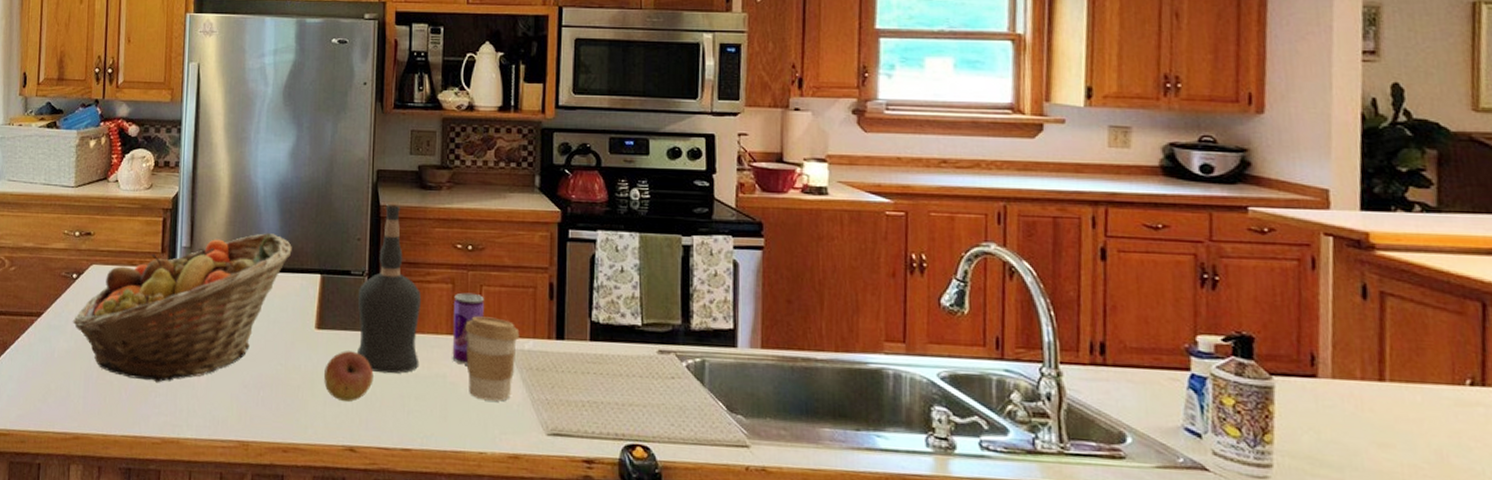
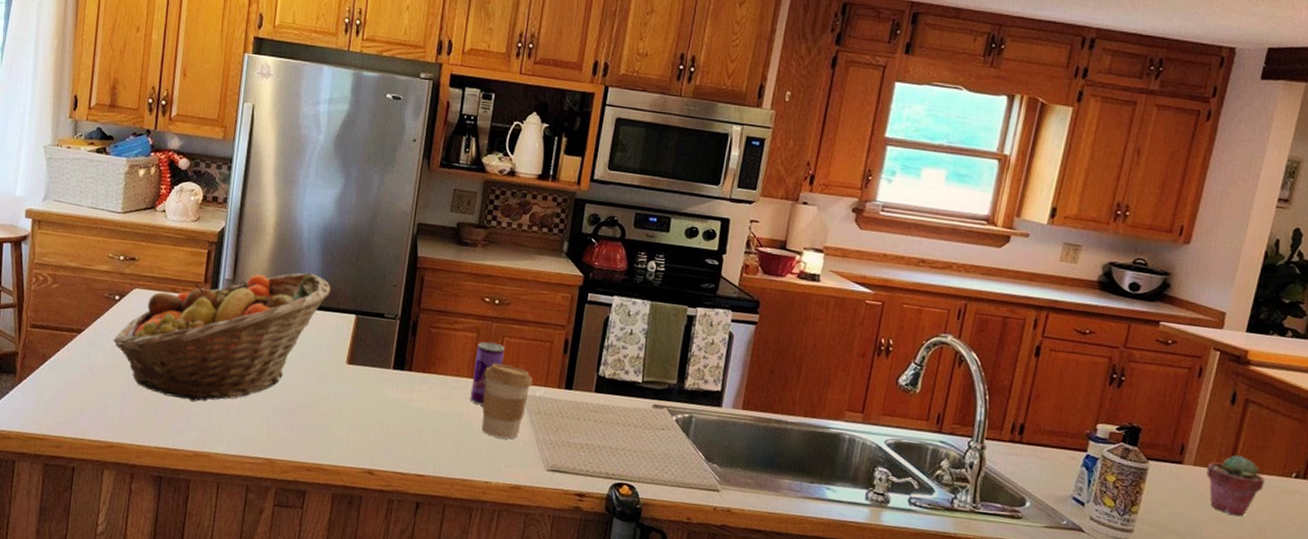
fruit: present [324,351,374,402] -> none [350,385,397,431]
liquor bottle: present [356,203,422,374] -> none [382,255,448,409]
potted succulent: none [1350,362,1432,440] -> present [1206,455,1265,517]

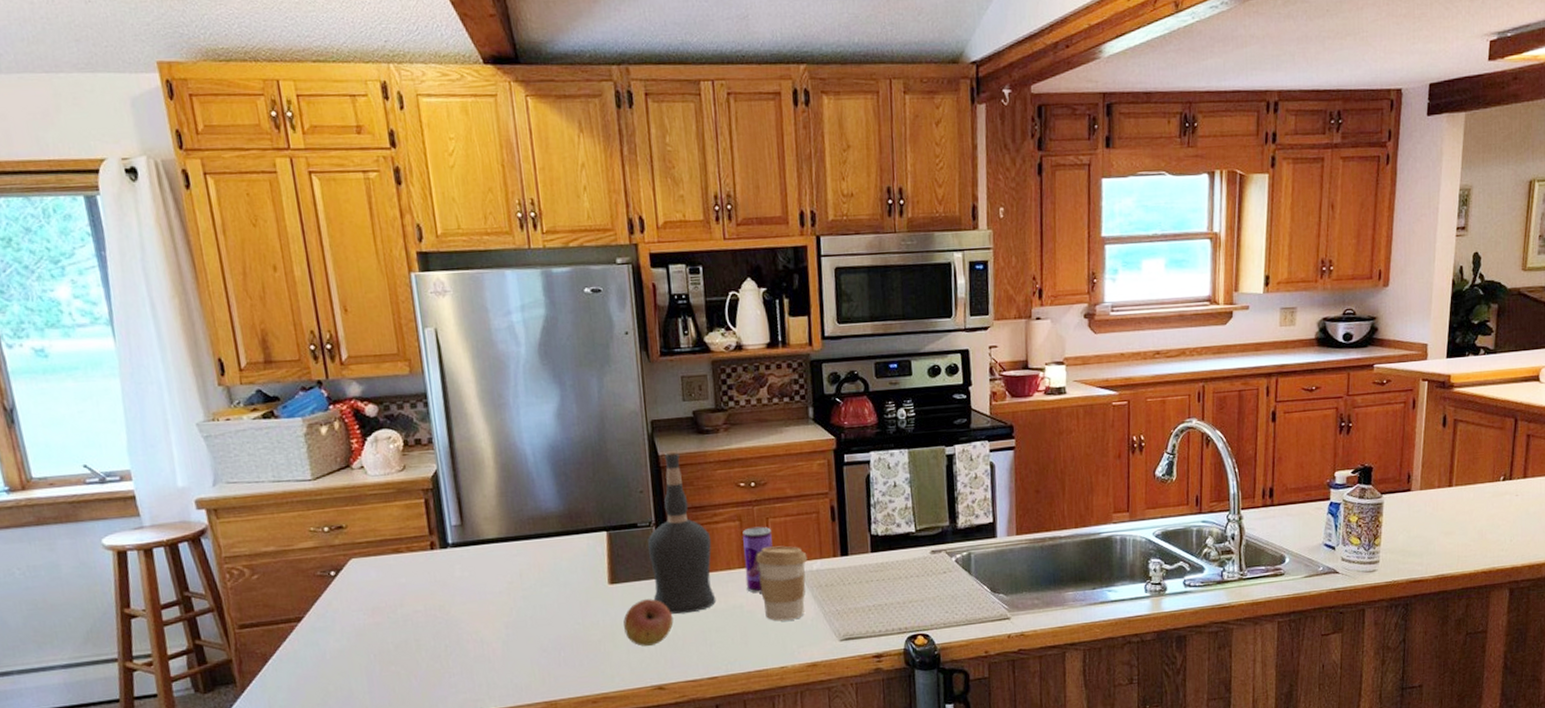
fruit basket: present [112,272,331,402] -> none [339,498,573,665]
fruit: none [350,385,397,431] -> present [623,599,674,646]
liquor bottle: none [382,255,448,409] -> present [647,451,717,615]
potted succulent: present [1206,455,1265,517] -> none [1431,472,1479,527]

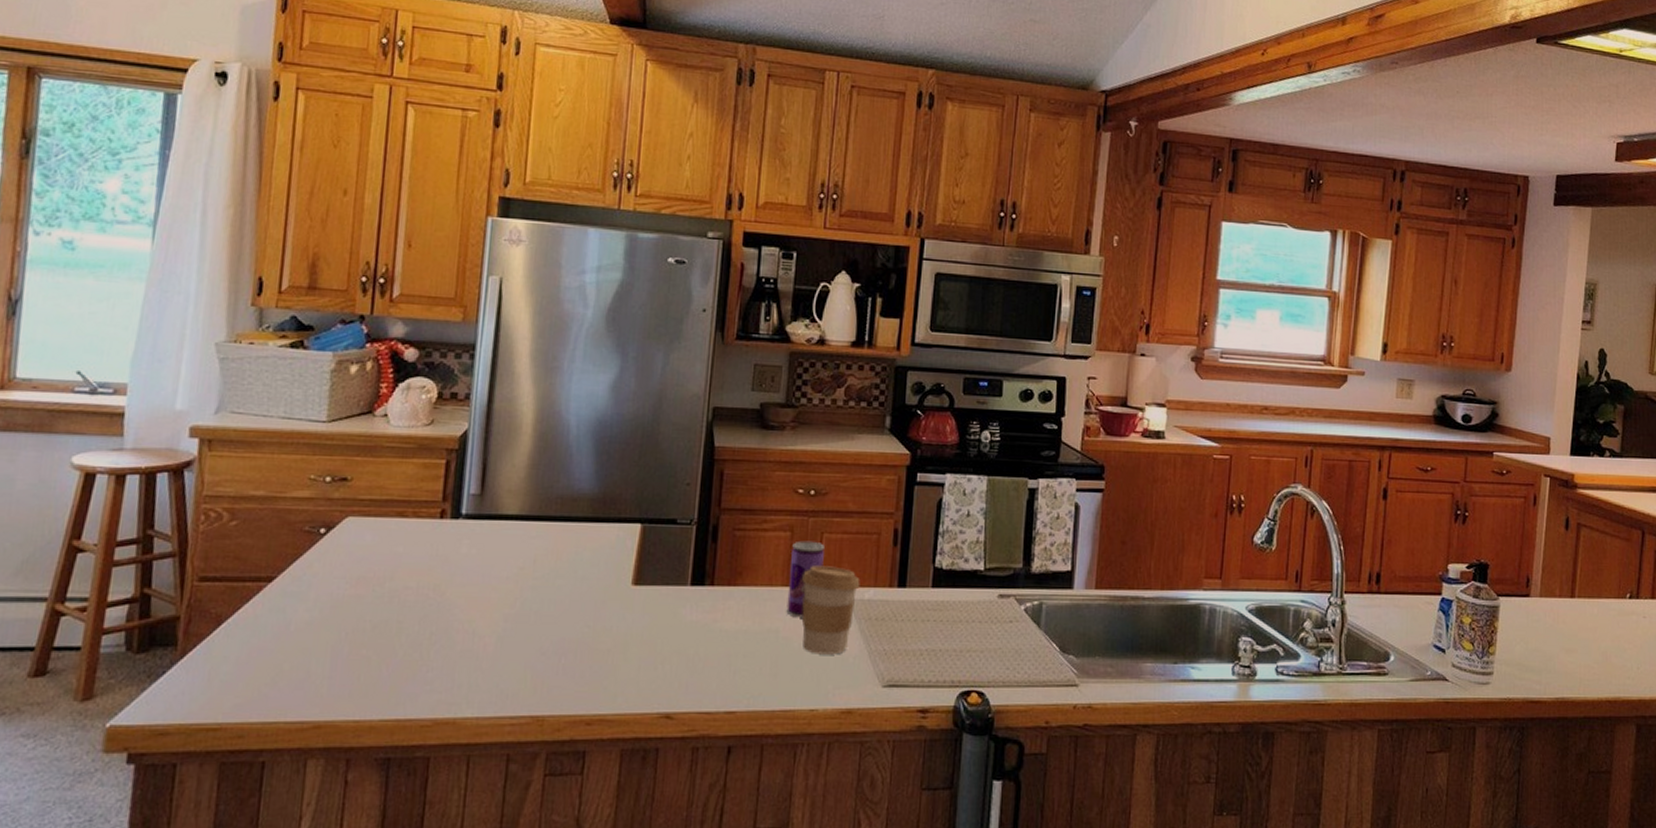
fruit: present [623,599,674,646] -> none [639,608,698,664]
liquor bottle: present [647,451,717,615] -> none [679,444,756,632]

